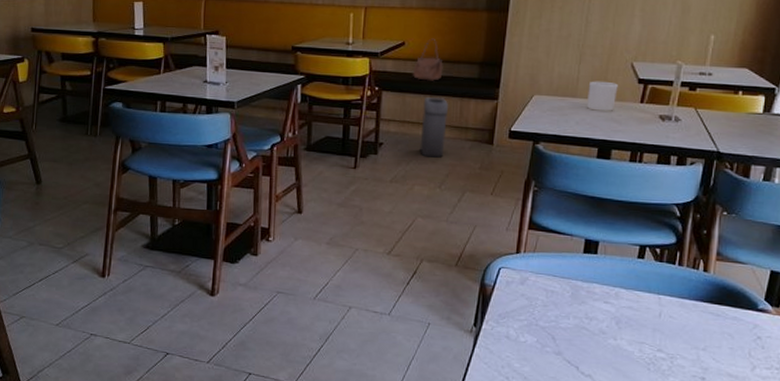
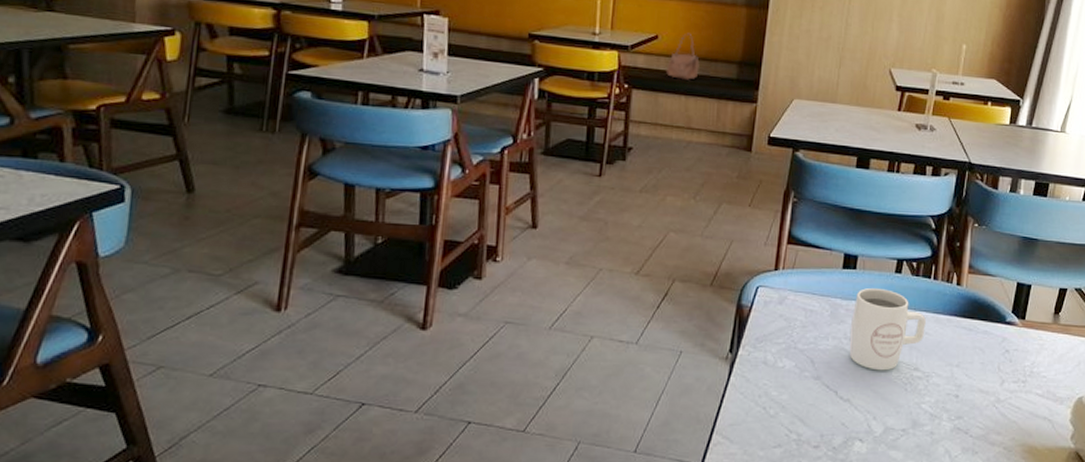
trash bin: present [420,97,449,158] -> none [673,97,705,165]
mug: present [587,81,618,112] -> none [847,86,877,120]
mug: none [590,271,670,351] -> present [849,287,926,371]

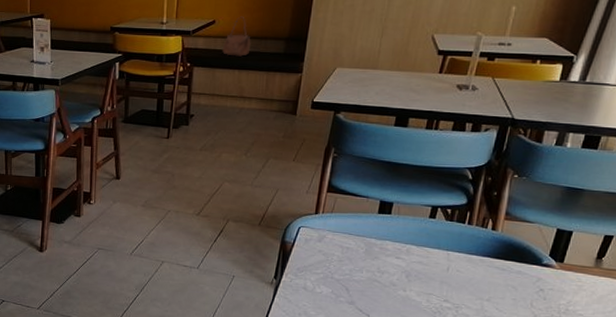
mug: present [849,287,926,371] -> none [381,230,458,301]

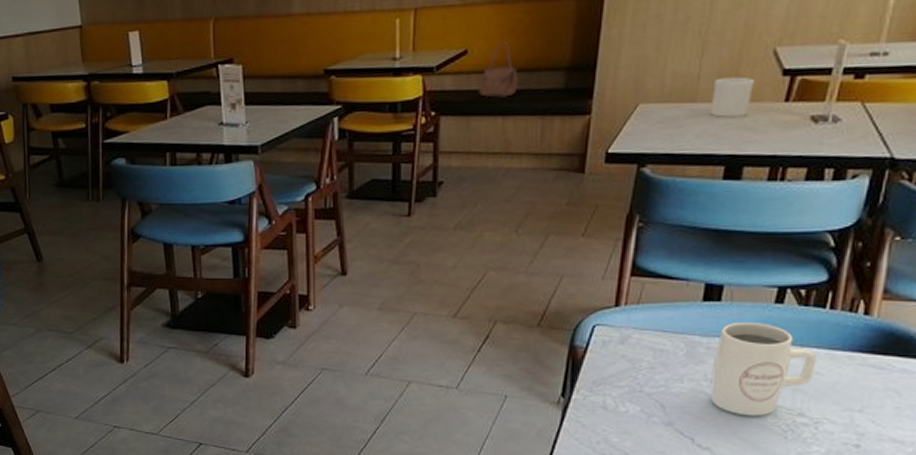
mug: none [381,230,458,301] -> present [710,321,817,417]
mug: none [387,53,418,83] -> present [711,77,754,119]

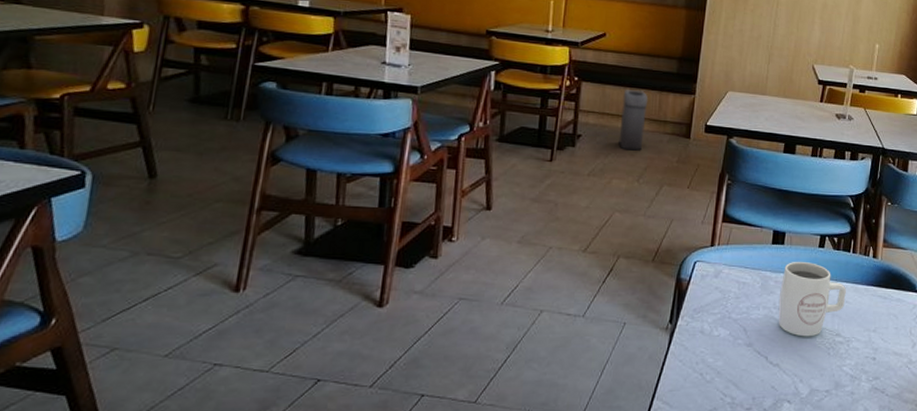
handbag: present [477,41,518,99] -> none [612,31,644,74]
trash bin: none [490,117,527,195] -> present [618,89,649,151]
mug: present [711,77,754,119] -> none [775,80,801,110]

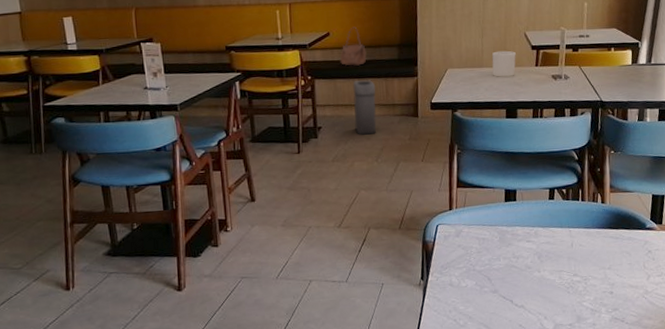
handbag: none [612,31,644,74] -> present [339,26,367,67]
mug: none [775,80,801,110] -> present [491,50,516,78]
mug: present [778,261,846,337] -> none [516,213,579,280]

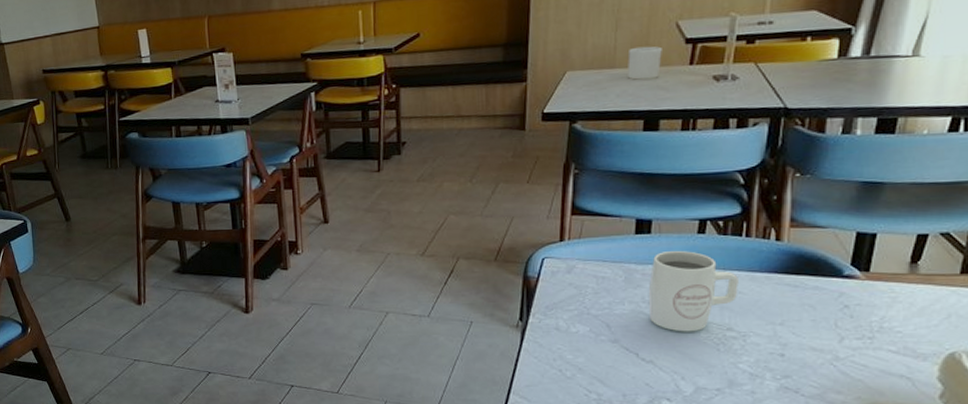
handbag: present [339,26,367,67] -> none [430,25,464,72]
trash bin: present [353,79,377,135] -> none [445,86,474,151]
mug: none [516,213,579,280] -> present [648,250,738,332]

